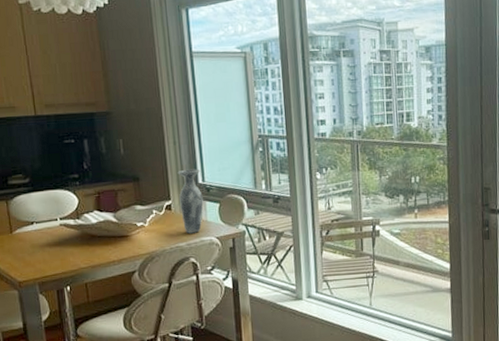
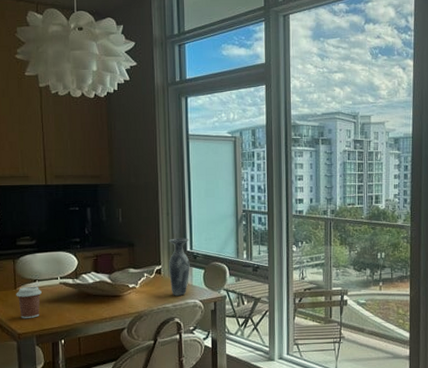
coffee cup: none [12,229,41,266] -> present [16,286,42,319]

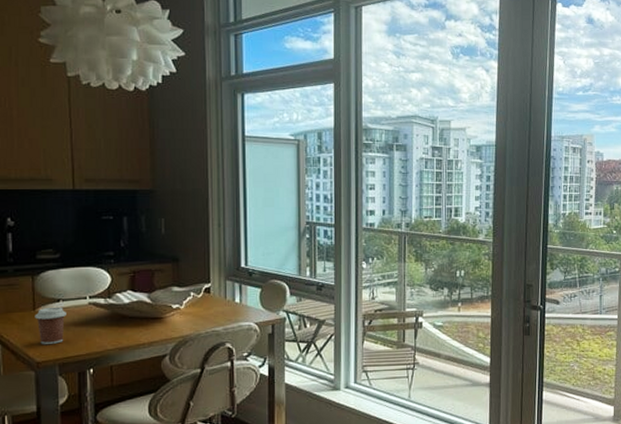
vase: present [168,238,190,296] -> none [220,252,244,318]

